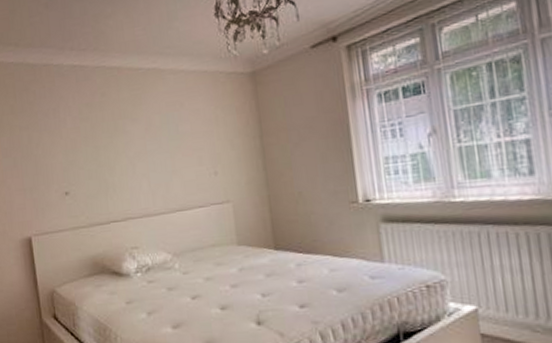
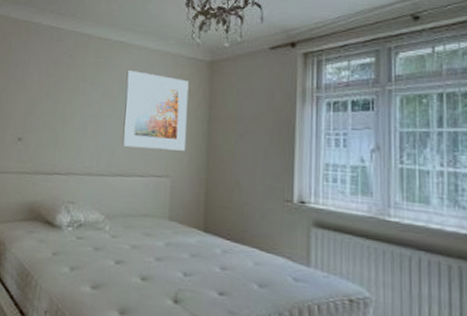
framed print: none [166,97,242,180] -> present [122,69,189,151]

